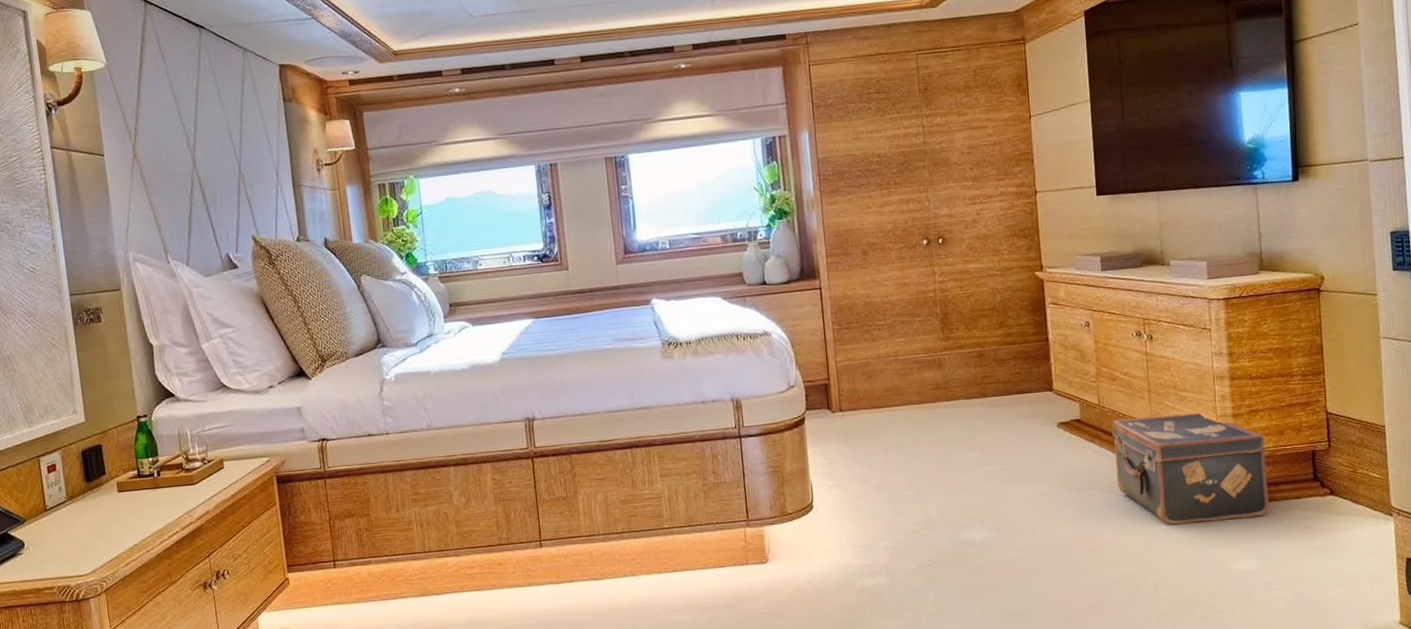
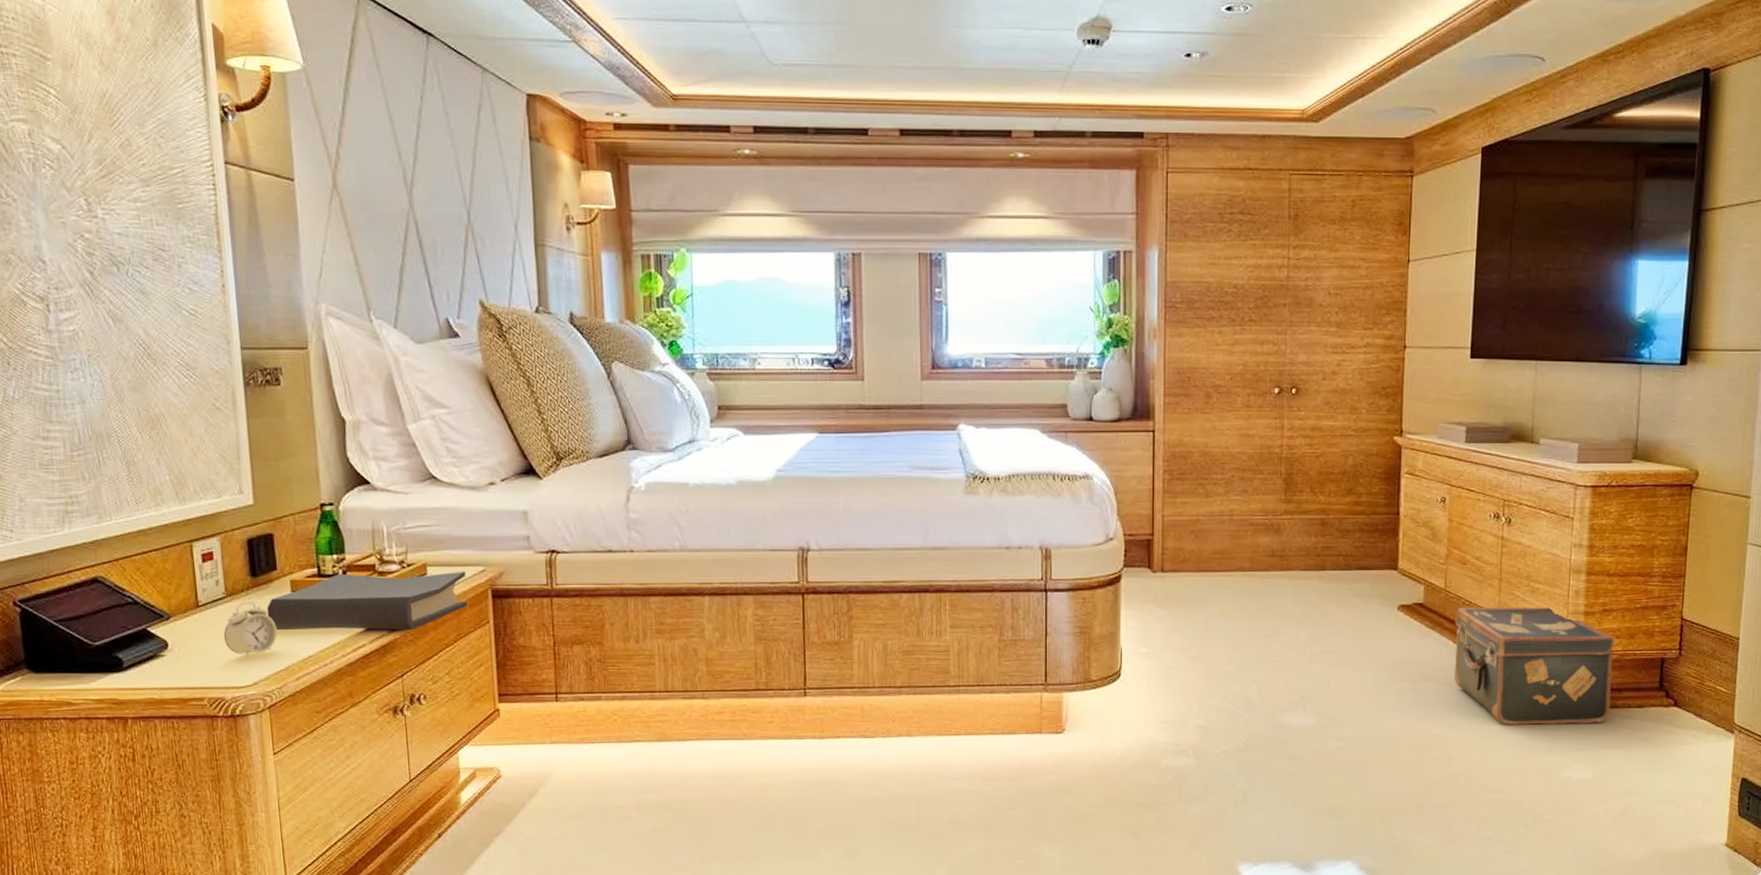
alarm clock: none [66,503,109,551] -> present [223,602,278,658]
hardback book: none [99,462,258,526] -> present [266,571,467,631]

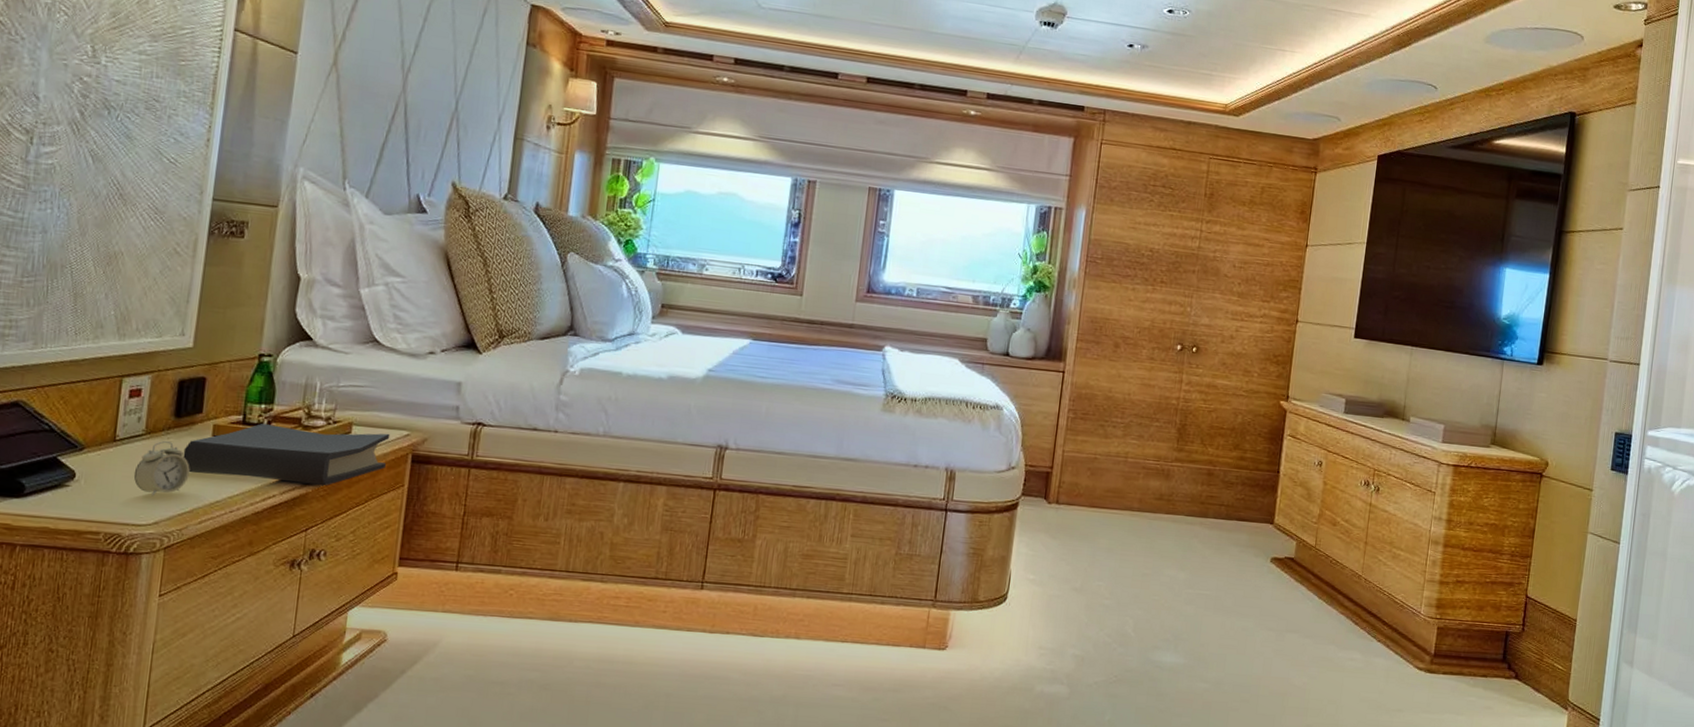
suitcase: present [1454,607,1615,725] -> none [1316,565,1465,689]

